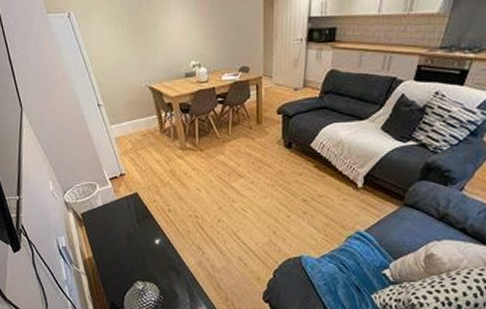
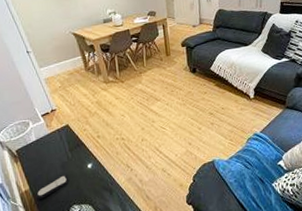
remote control: none [99,247,135,269] -> present [36,175,69,199]

